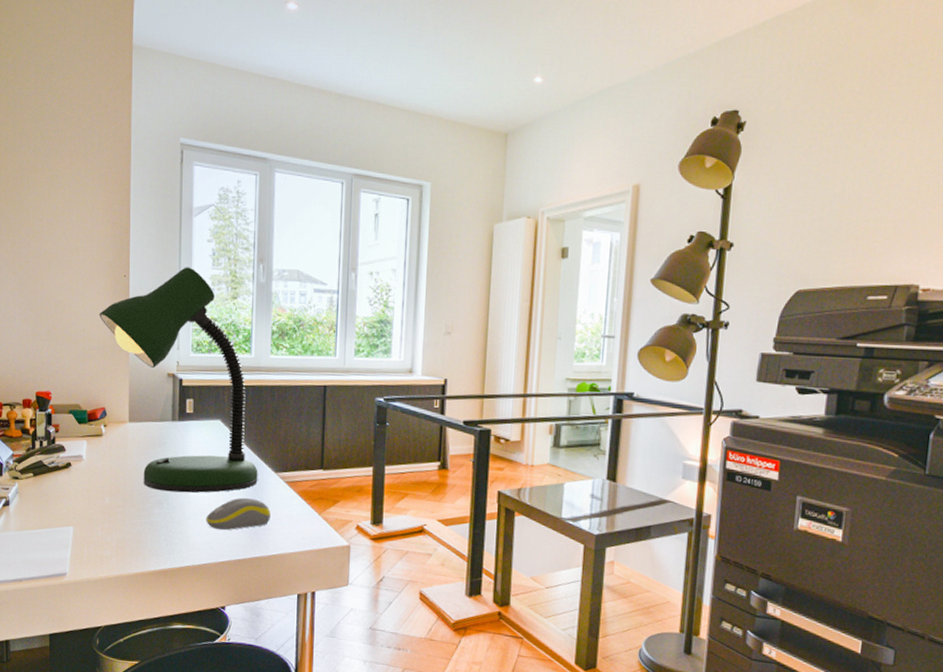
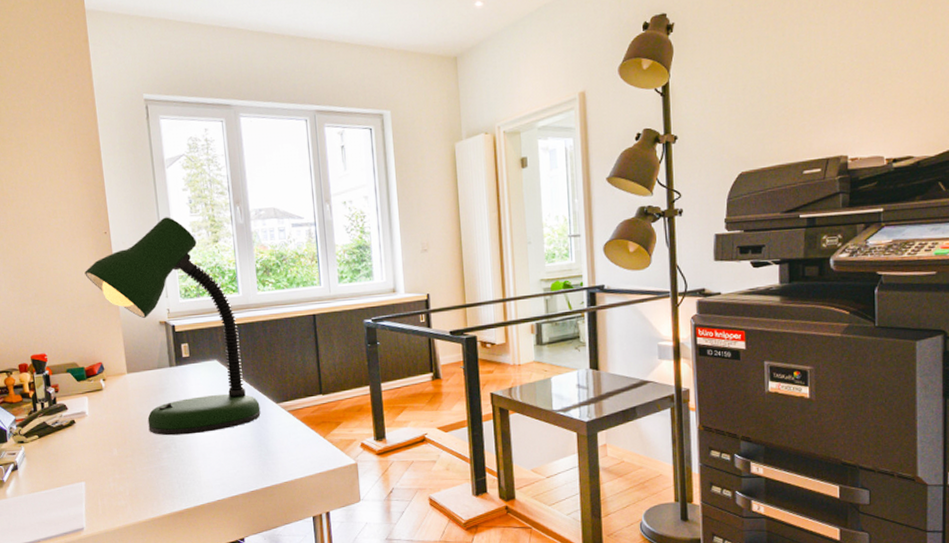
computer mouse: present [206,497,270,531] -> none [214,430,277,466]

